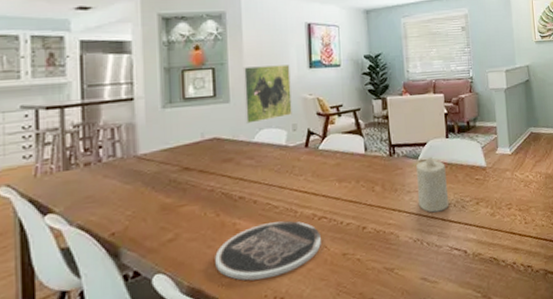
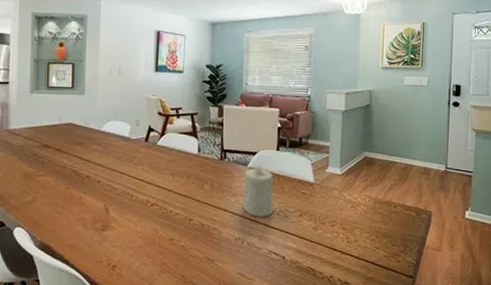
plate: present [215,220,321,281] -> none [63,201,152,247]
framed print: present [242,65,292,124] -> none [96,65,138,115]

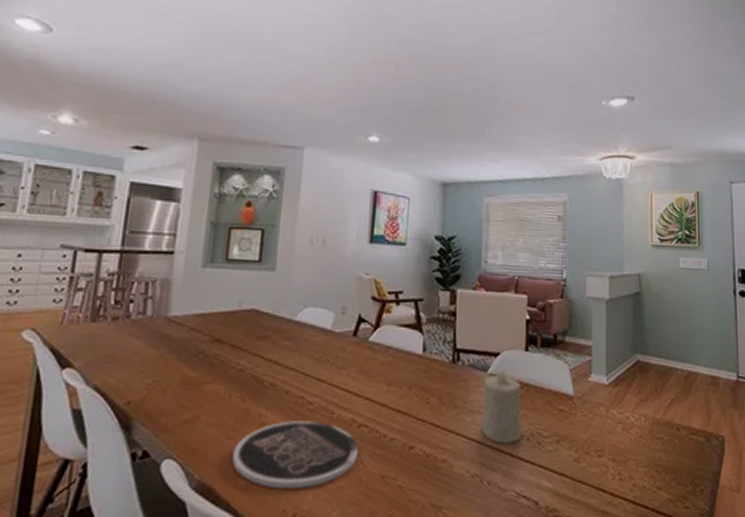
plate: none [63,201,152,247] -> present [232,421,358,488]

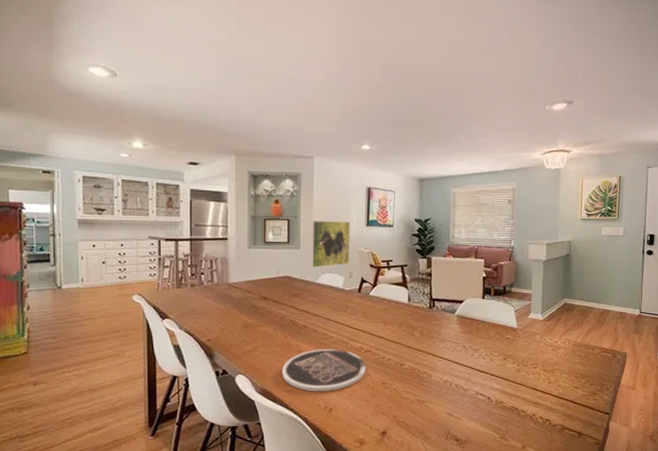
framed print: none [289,232,348,299] -> present [311,221,350,268]
candle: present [481,371,522,444] -> none [451,313,479,361]

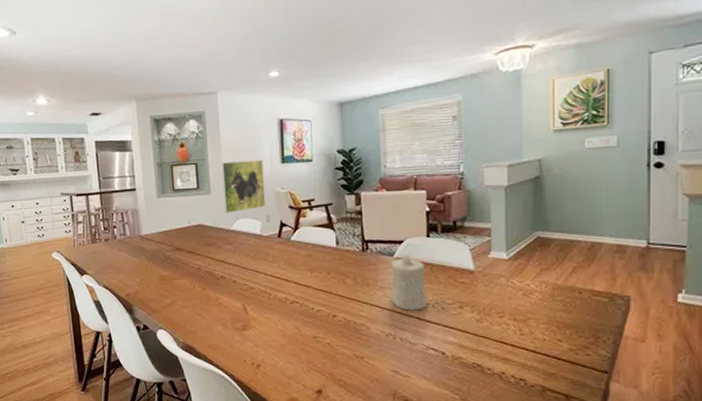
plate: present [282,349,365,391] -> none [203,301,293,346]
candle: none [451,313,479,361] -> present [391,255,427,311]

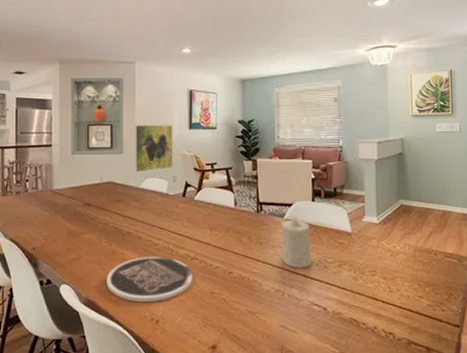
plate: none [203,301,293,346] -> present [107,257,192,302]

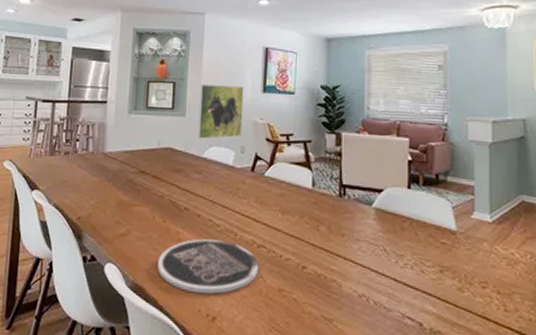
candle: present [281,217,312,268] -> none [367,205,405,271]

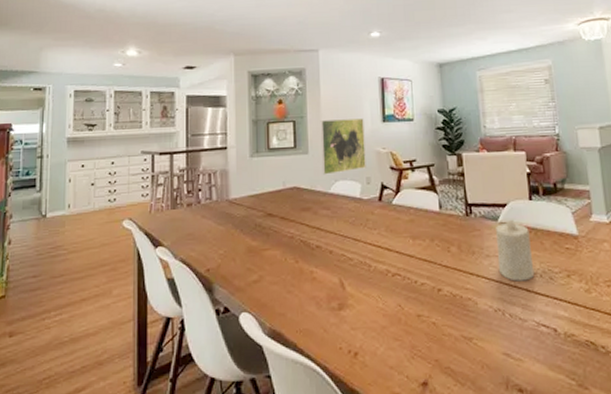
plate: present [158,239,258,294] -> none [294,274,395,330]
candle: none [367,205,405,271] -> present [496,219,535,282]

